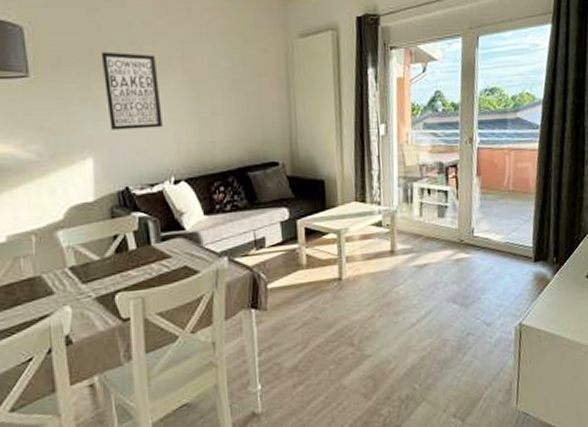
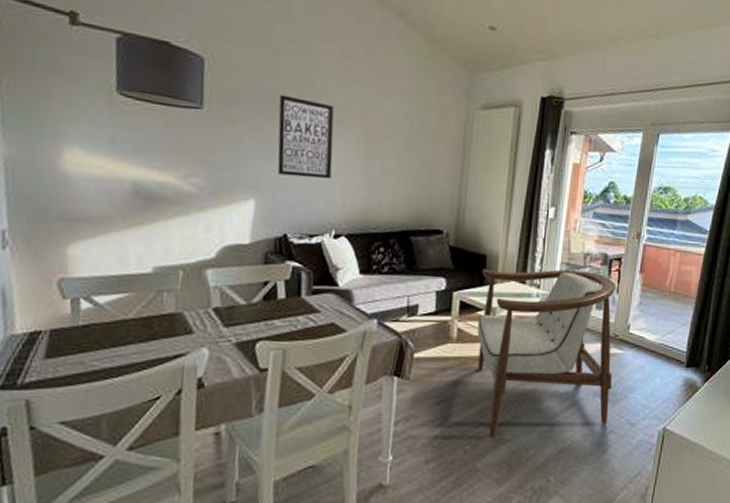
armchair: none [323,181,465,354] -> present [477,269,616,437]

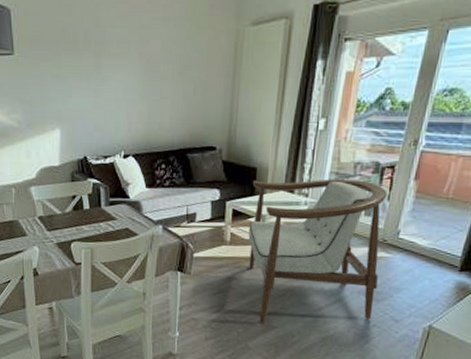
wall art: present [277,94,334,179] -> none [71,34,118,107]

